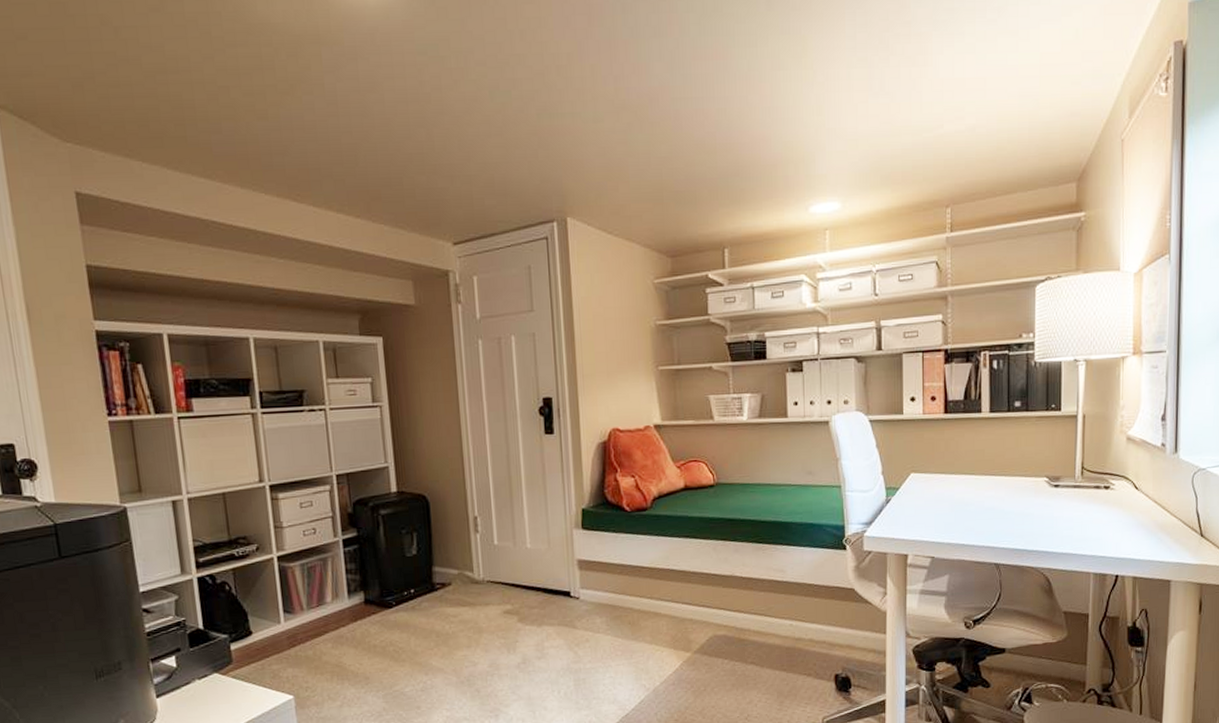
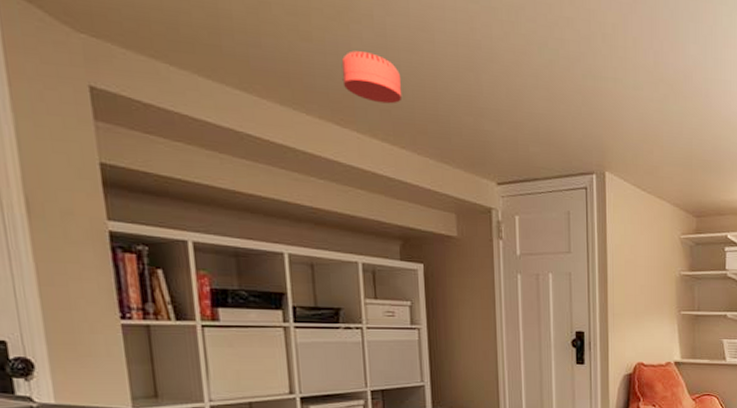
smoke detector: none [296,122,356,173] -> present [341,51,403,104]

